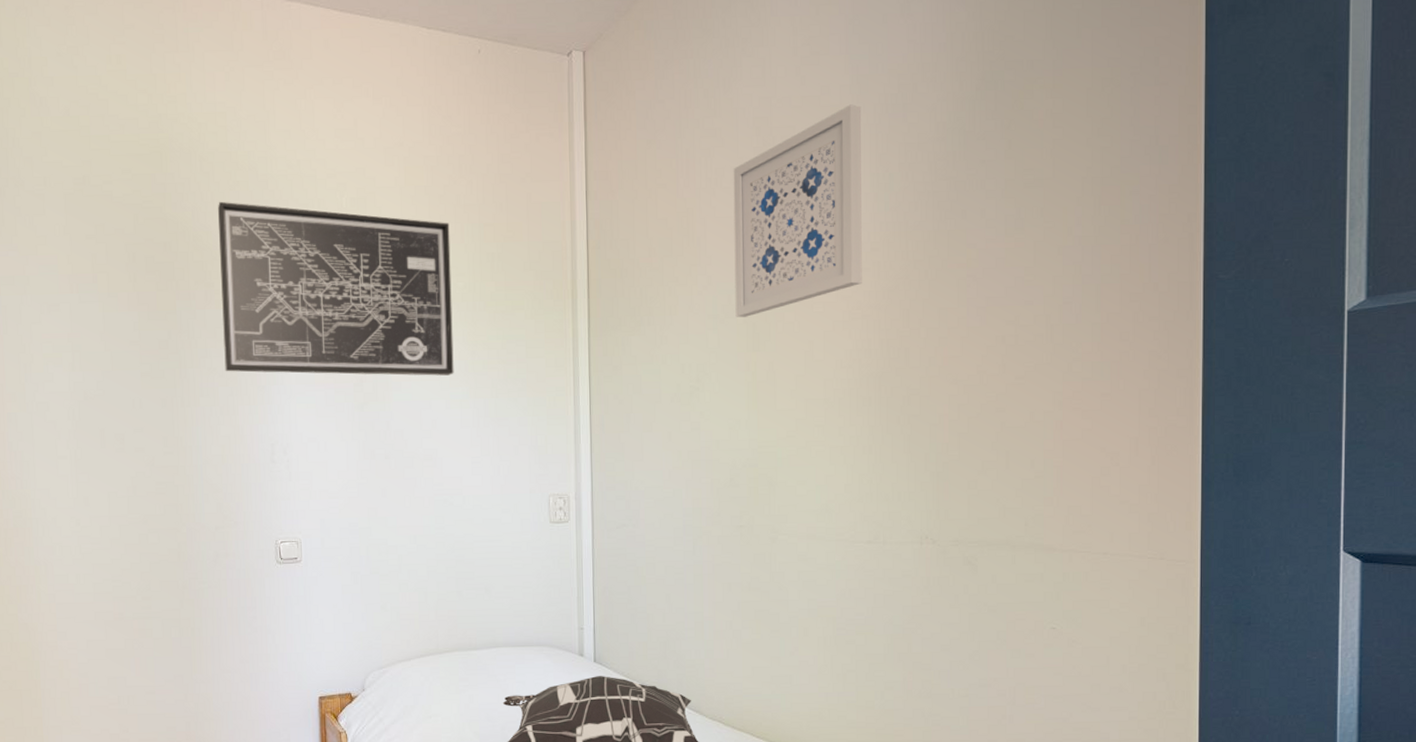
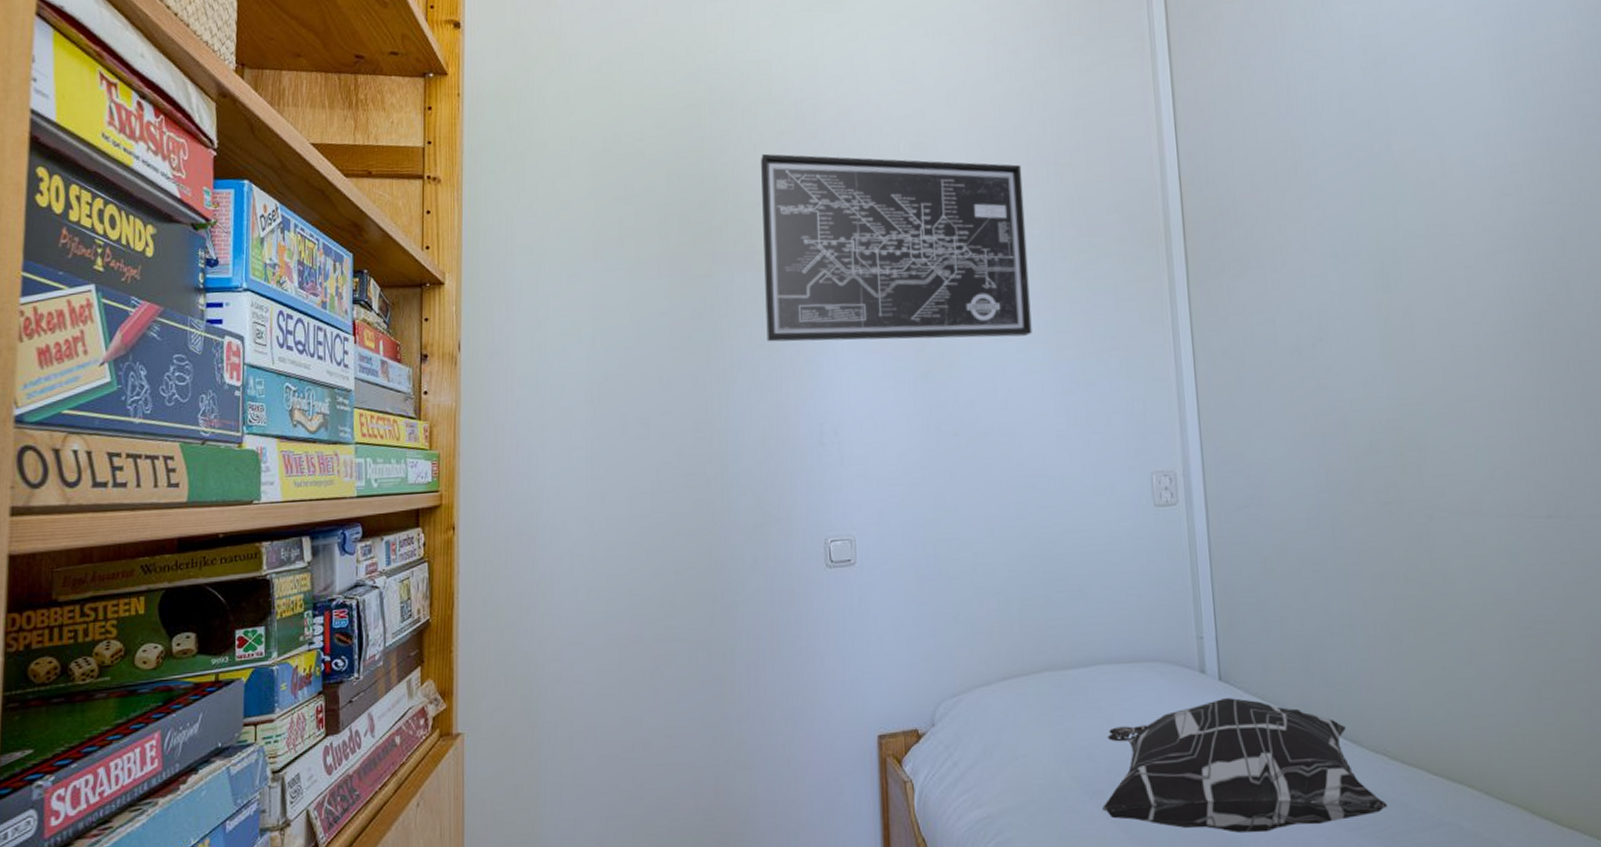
wall art: present [733,104,862,317] -> none [1341,16,1505,255]

